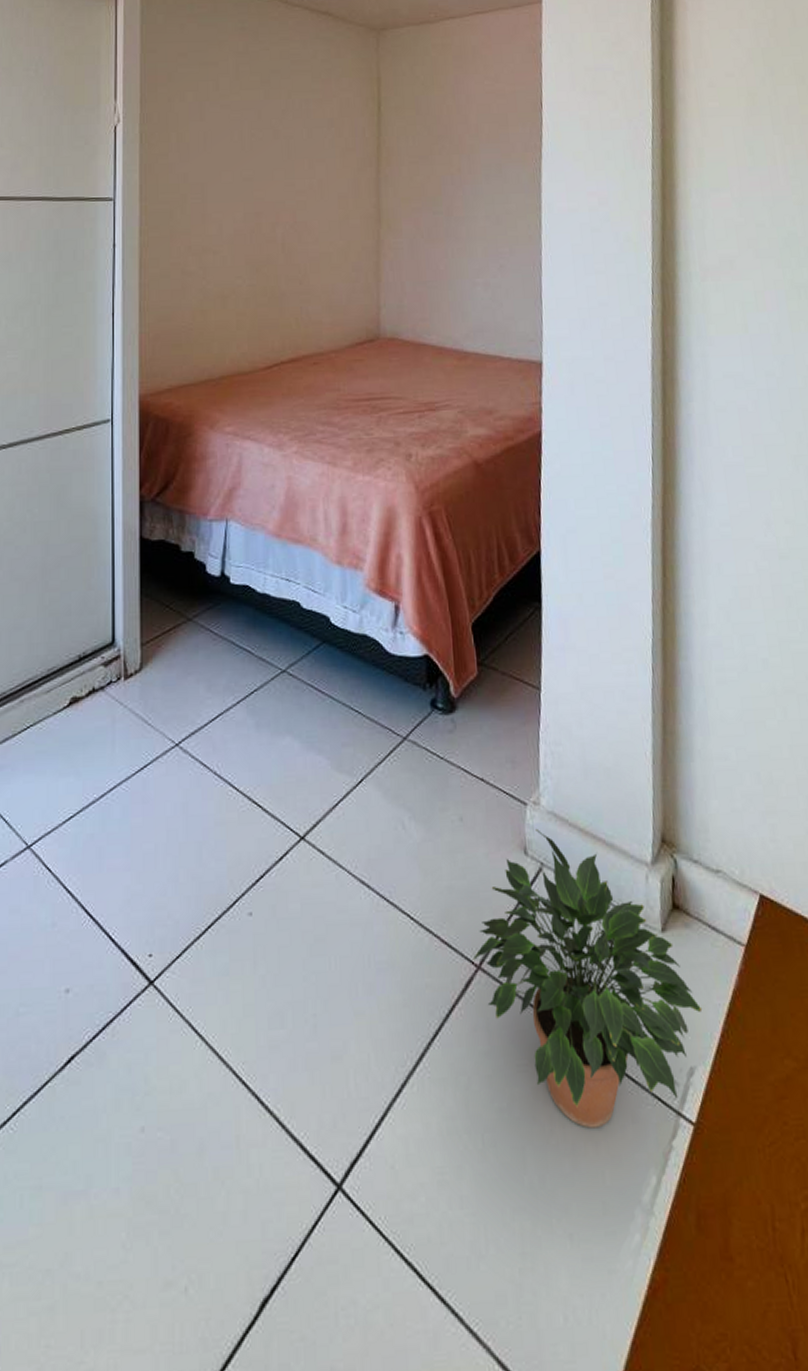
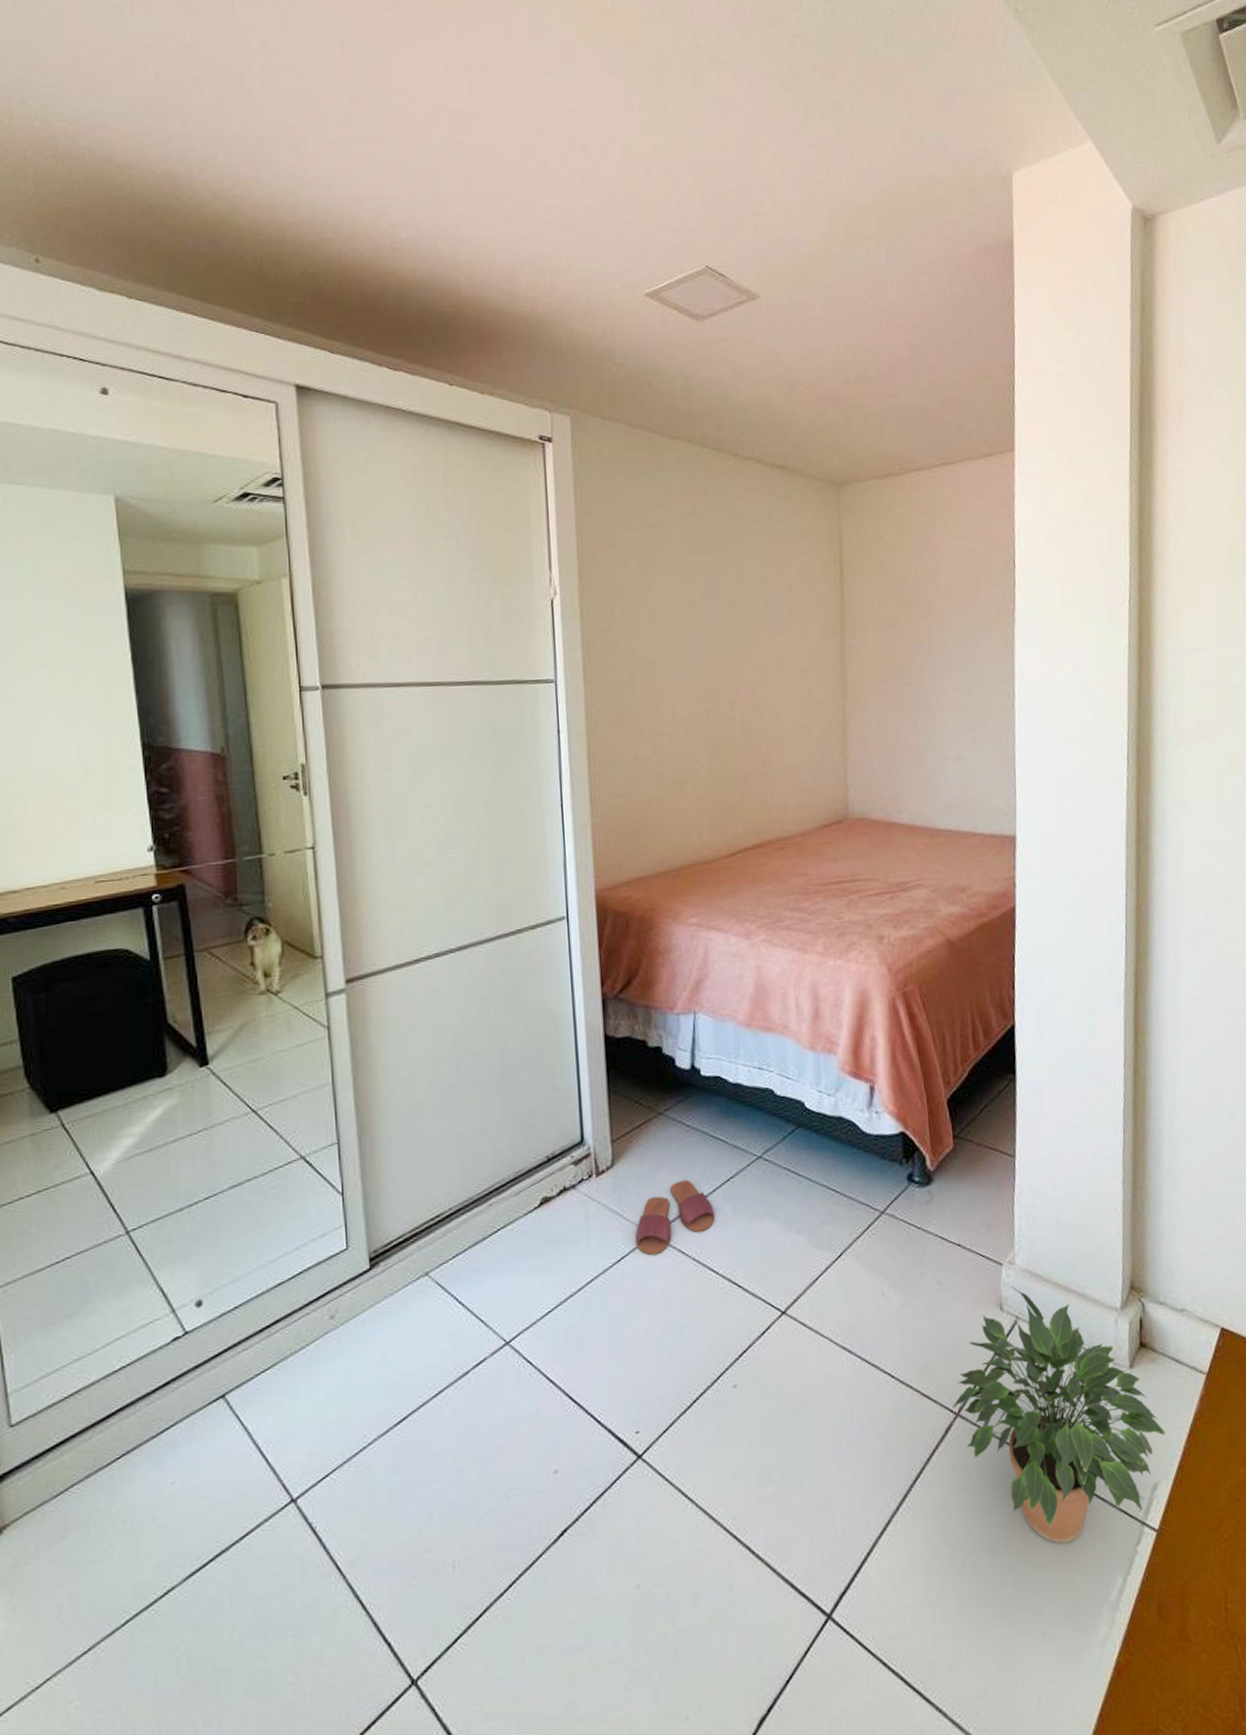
slippers: none [159,689,237,765] -> present [635,1179,714,1255]

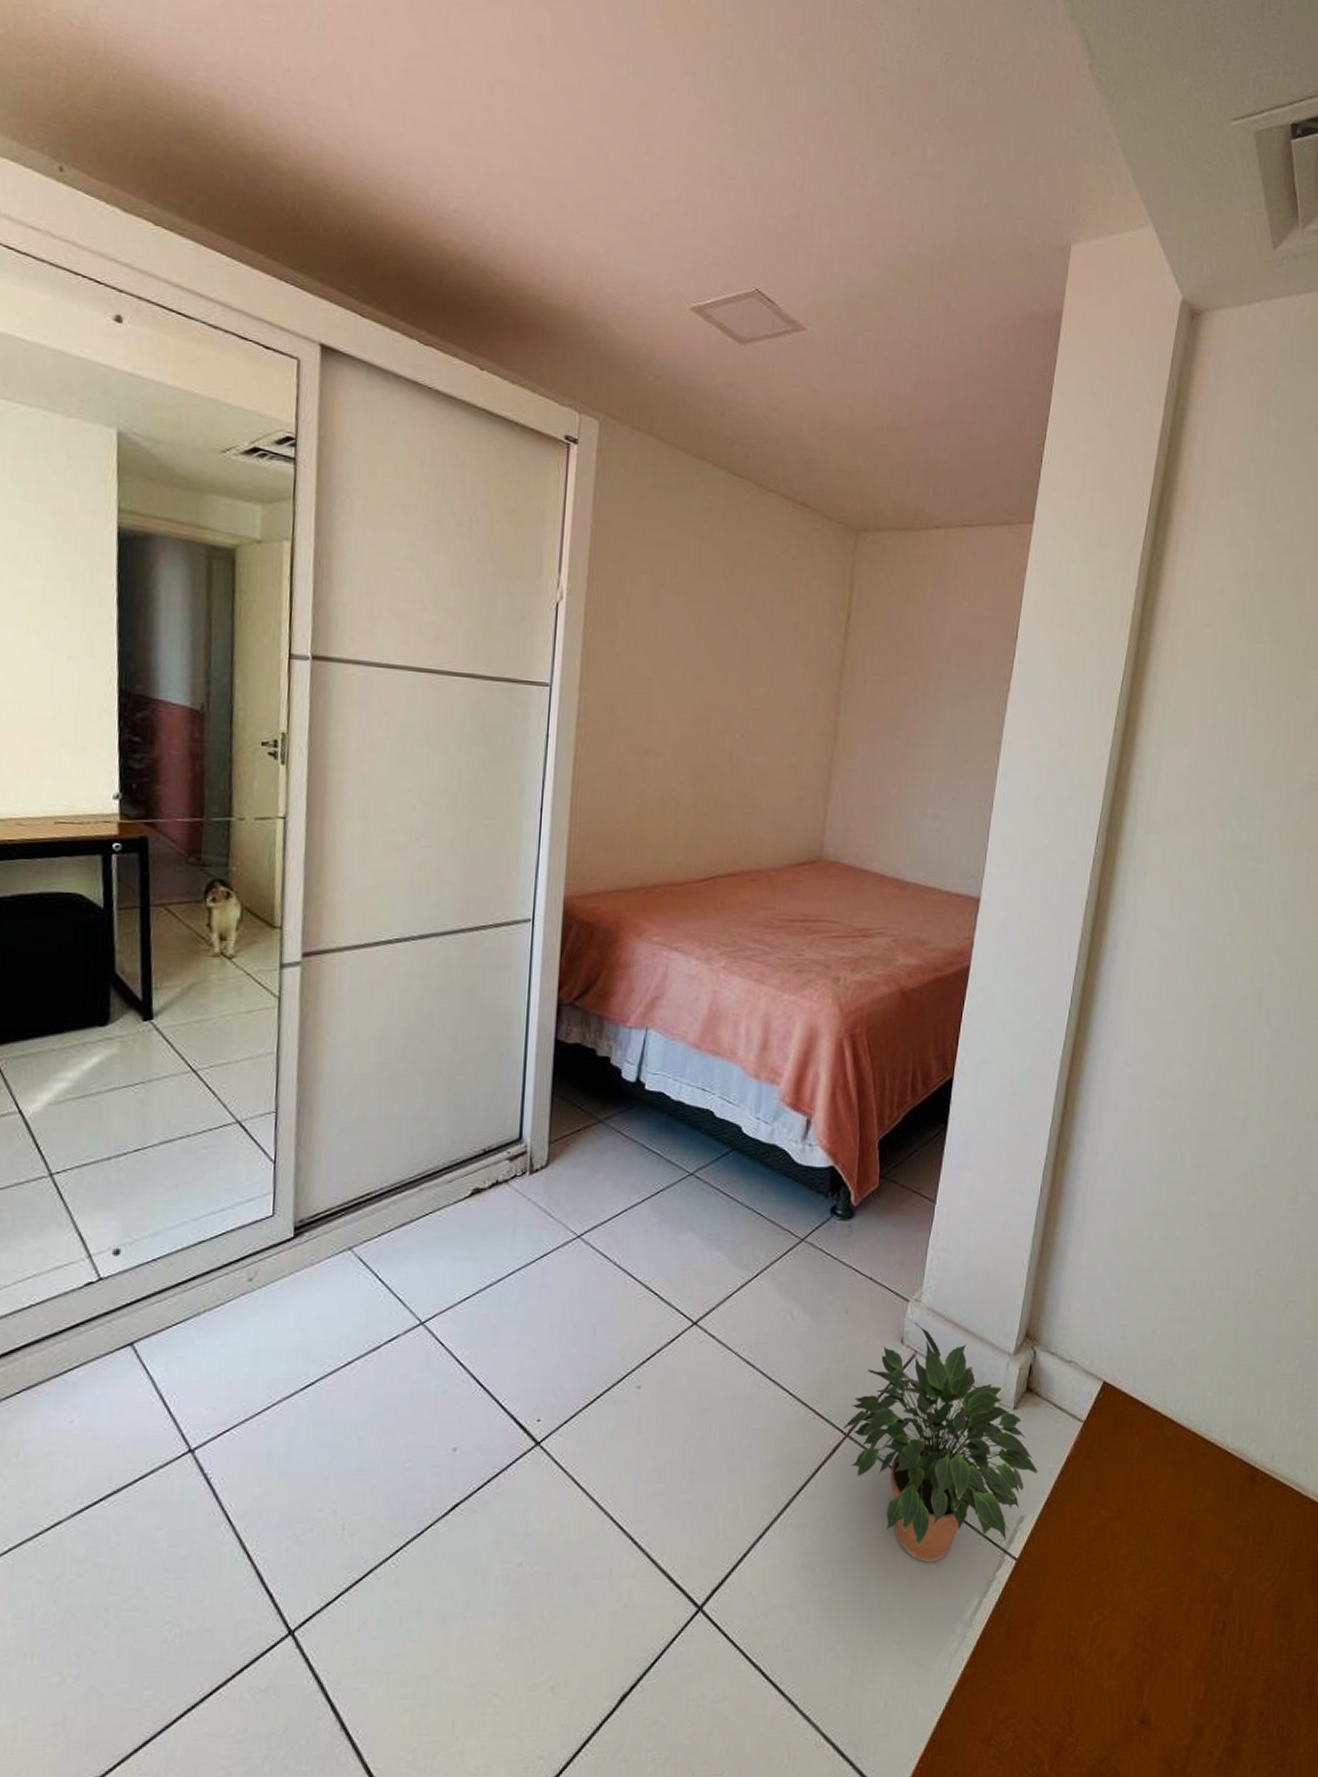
slippers: present [635,1179,714,1255] -> none [560,1187,640,1254]

